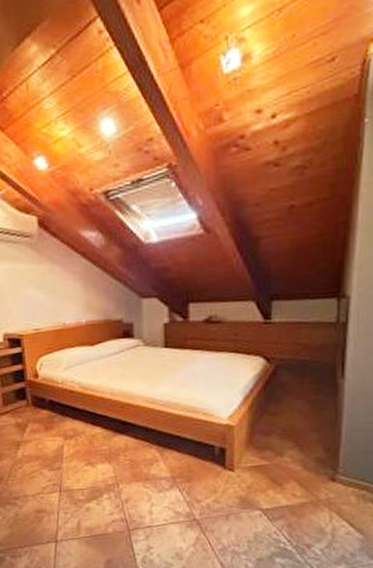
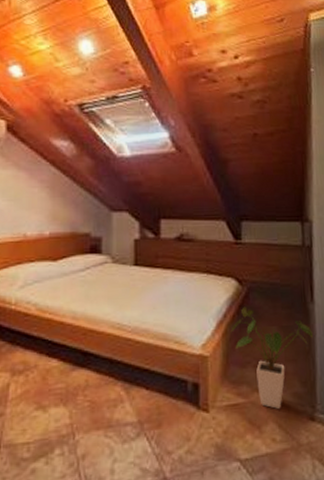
house plant: none [257,382,340,470] -> present [230,306,313,409]

